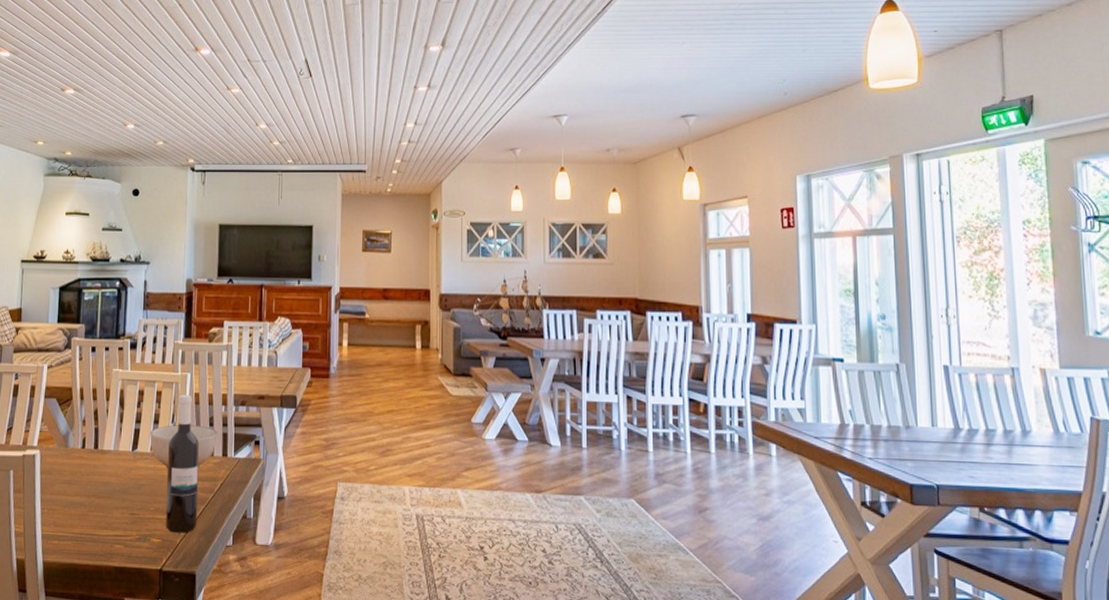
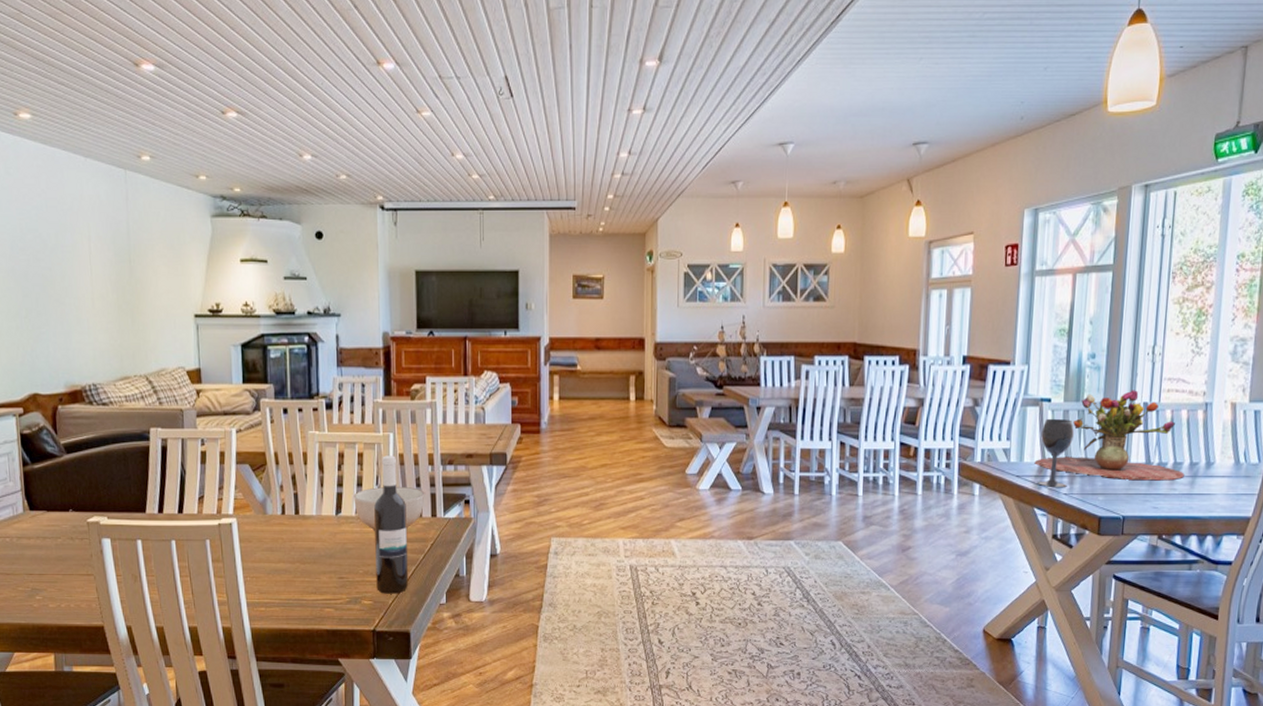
flower arrangement: none [833,352,999,449] -> present [1034,390,1184,481]
wine glass: none [837,378,872,452] -> present [1038,418,1074,488]

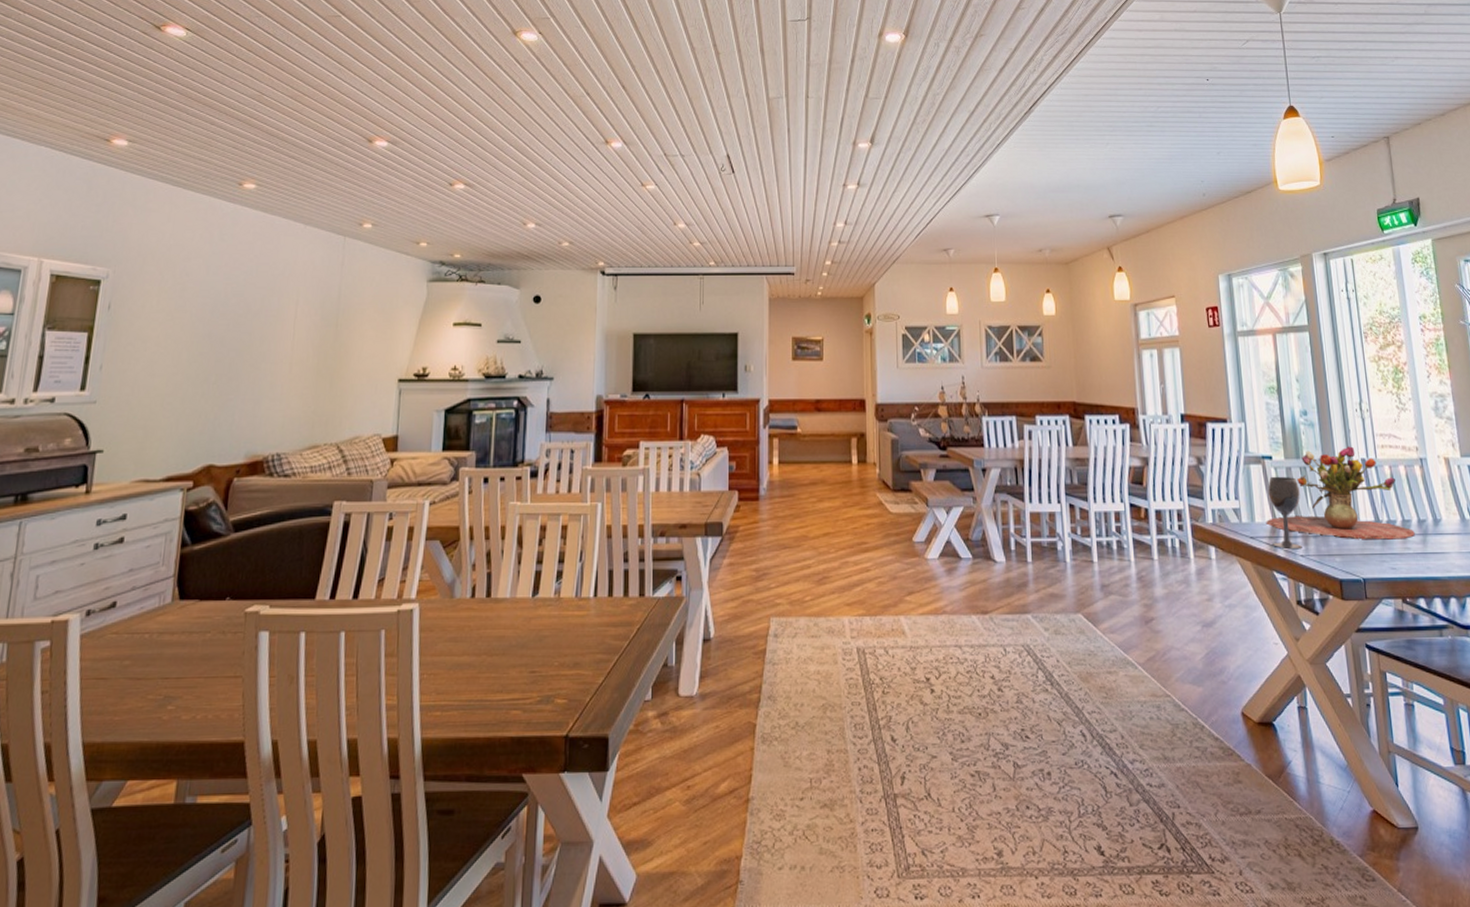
bowl: present [354,486,425,531] -> none [553,562,633,615]
wine bottle: present [373,456,409,594] -> none [573,528,613,690]

